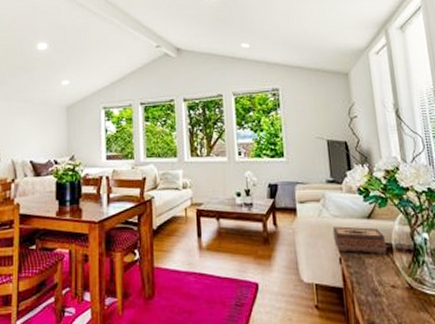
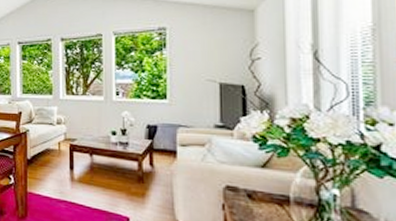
tissue box: present [332,226,388,255] -> none [217,172,283,206]

